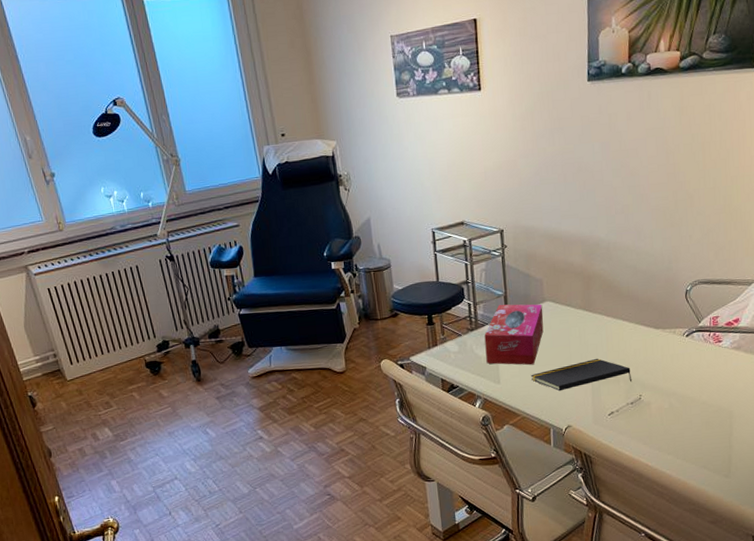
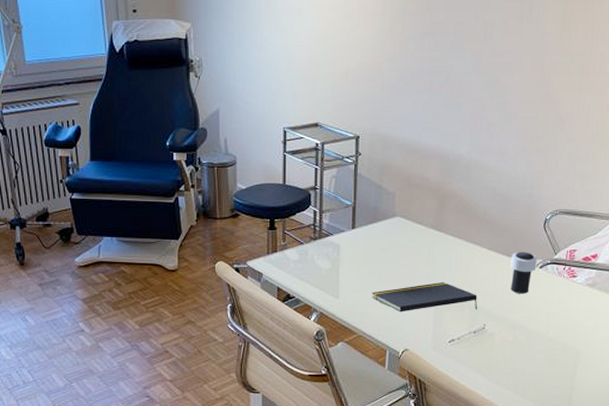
tissue box: present [484,304,544,365] -> none [327,215,392,282]
cup: none [658,322,684,363] -> present [510,252,538,294]

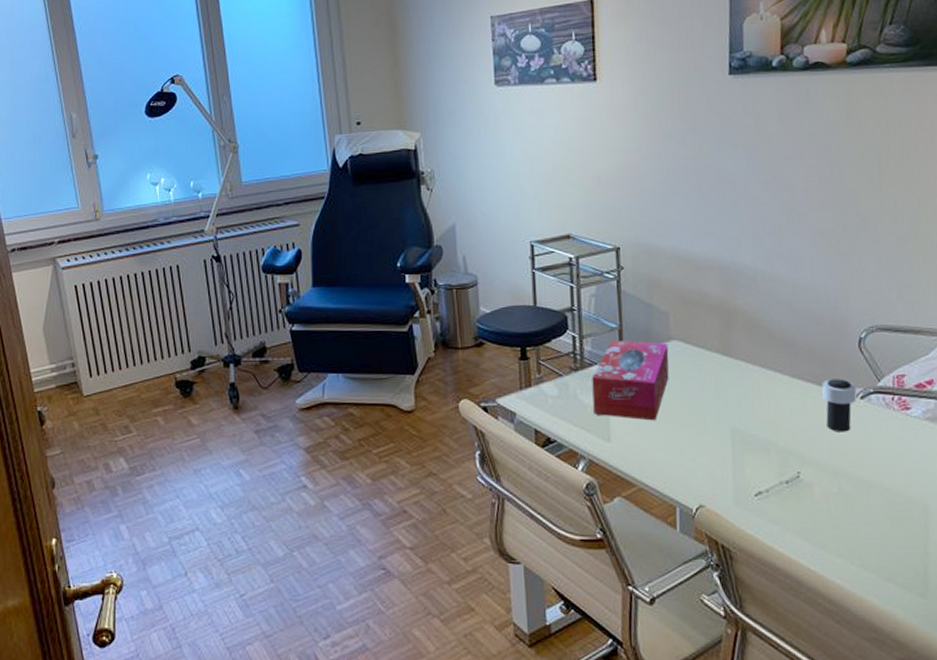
tissue box: none [327,215,392,282] -> present [592,339,669,421]
notepad: present [371,282,477,313] -> none [650,419,786,458]

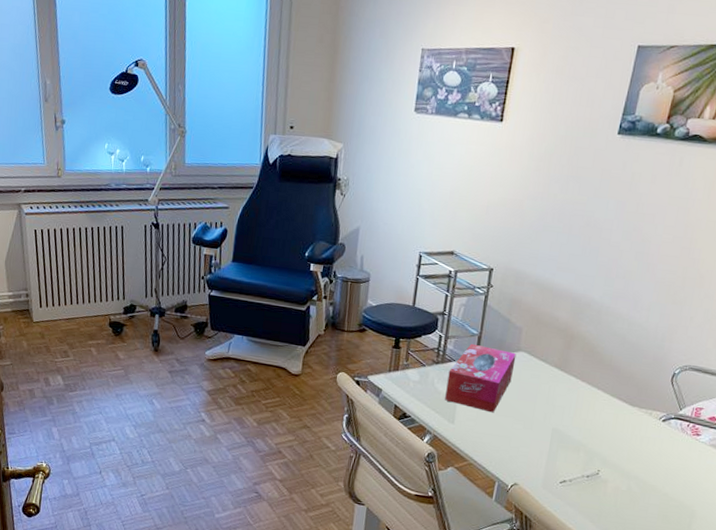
cup: present [822,379,857,432] -> none [630,402,662,446]

